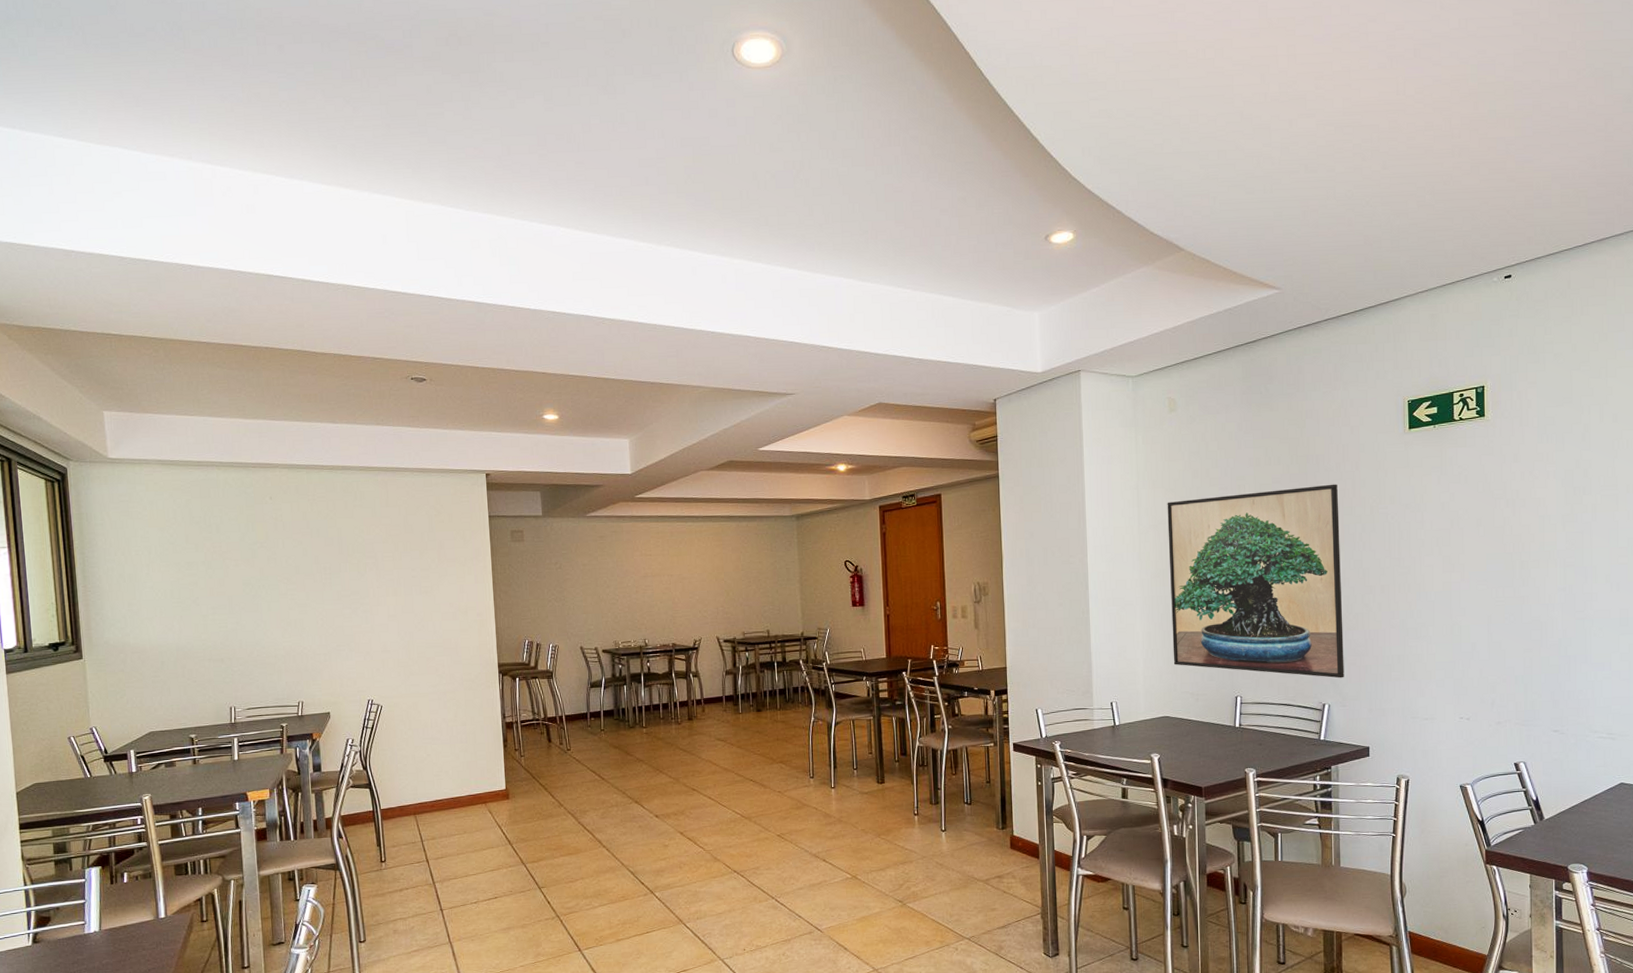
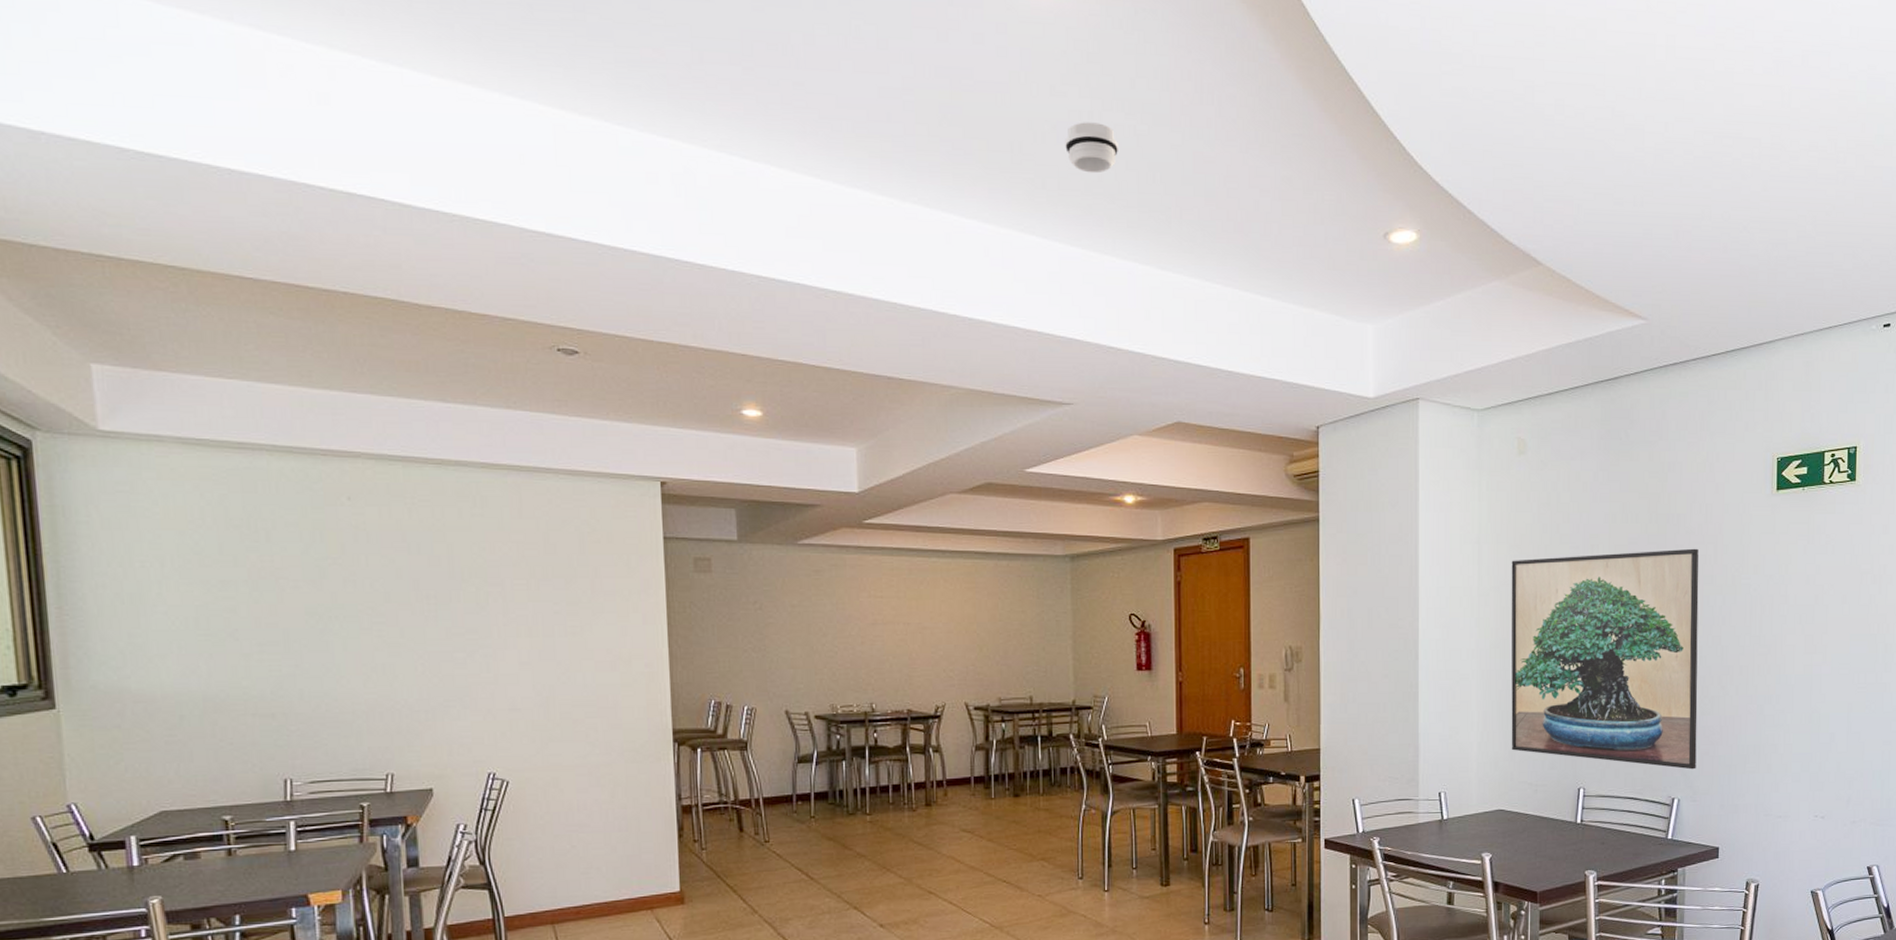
smoke detector: none [782,169,825,210] -> present [1065,122,1118,174]

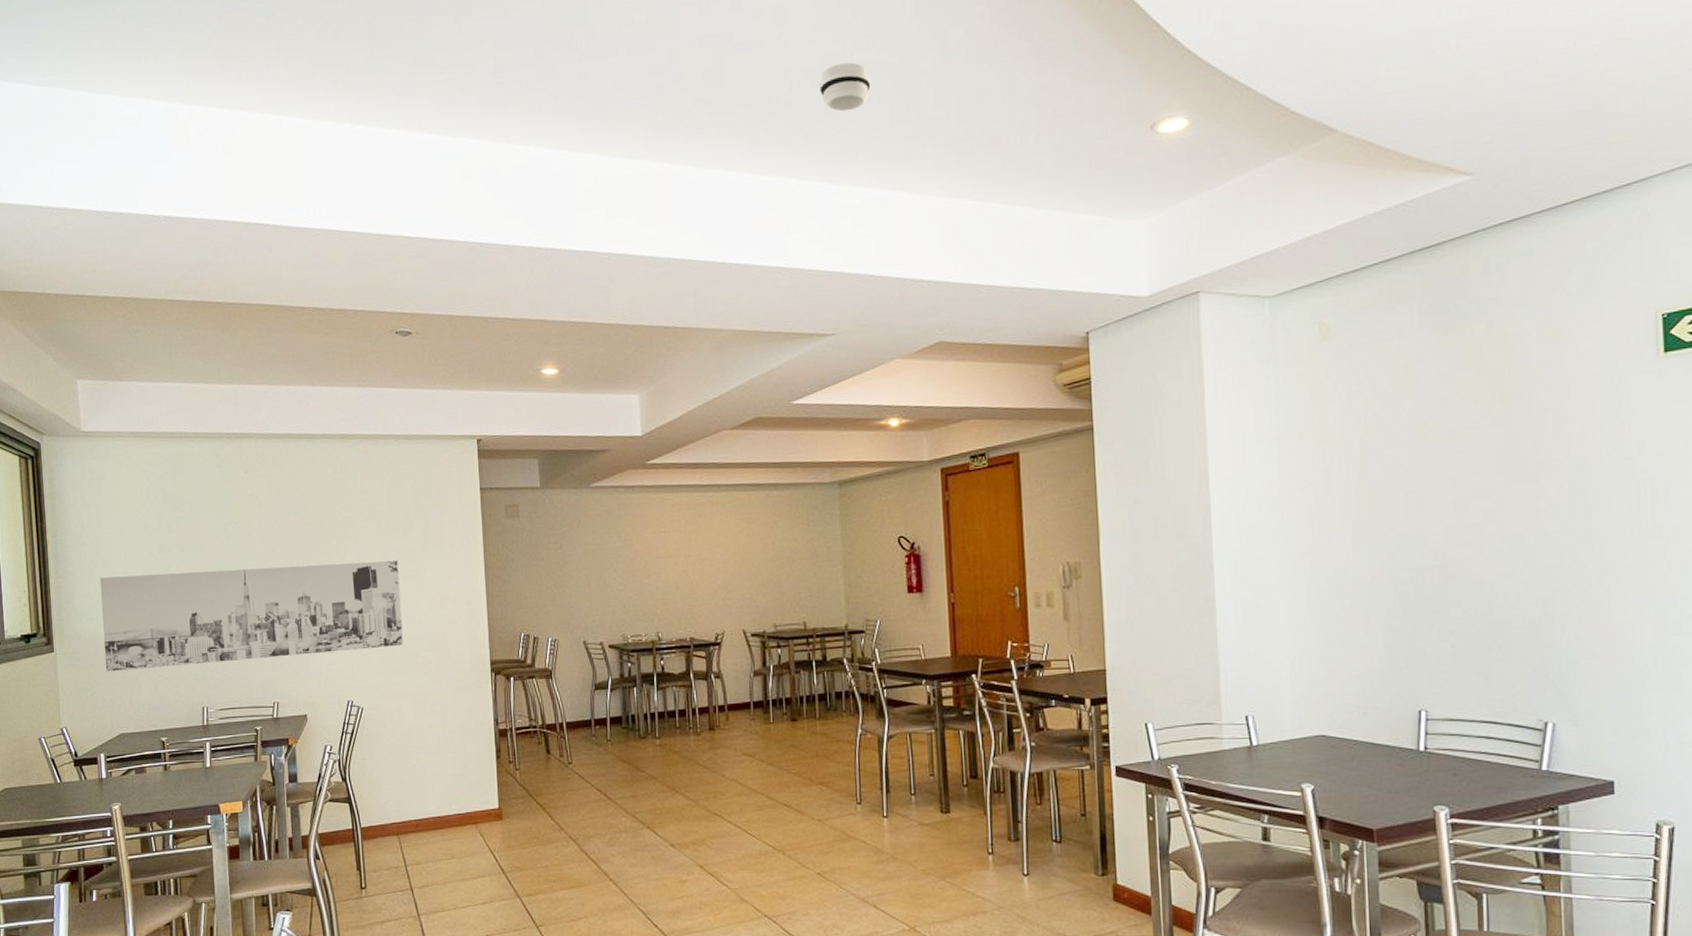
wall art: none [128,614,562,735] -> present [99,561,403,672]
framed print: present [1511,548,1699,770] -> none [1319,428,1575,688]

